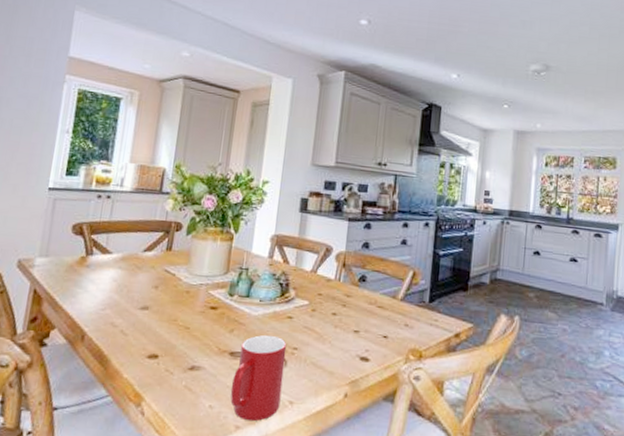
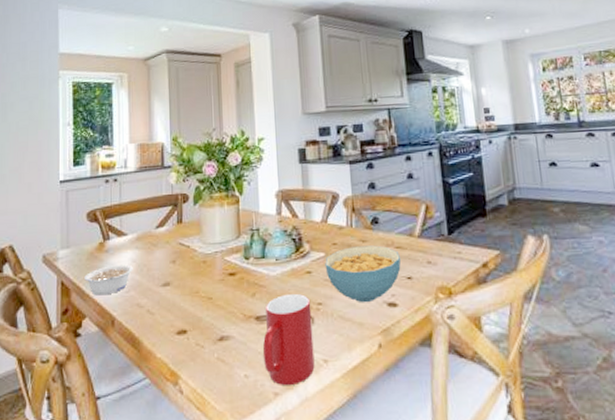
legume: none [59,281,113,310] -> present [84,264,133,296]
cereal bowl: none [306,299,381,354] -> present [325,245,401,303]

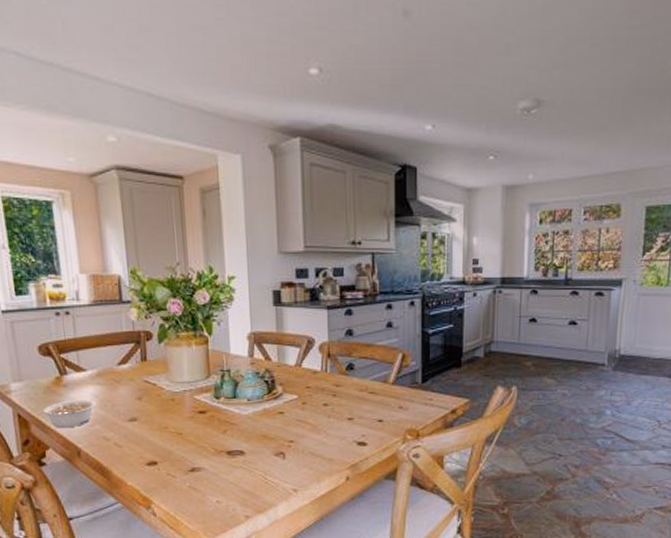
cup: present [262,293,315,385] -> none [234,431,285,510]
cereal bowl: present [325,245,401,303] -> none [298,390,374,442]

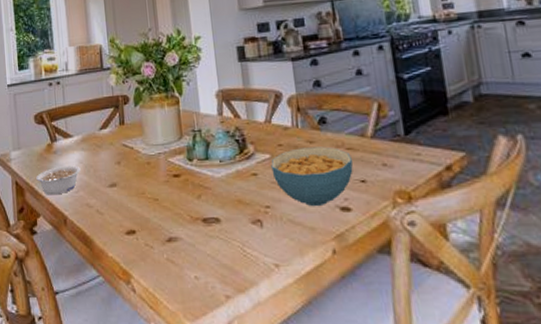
cereal bowl: none [298,390,374,442] -> present [271,146,353,207]

